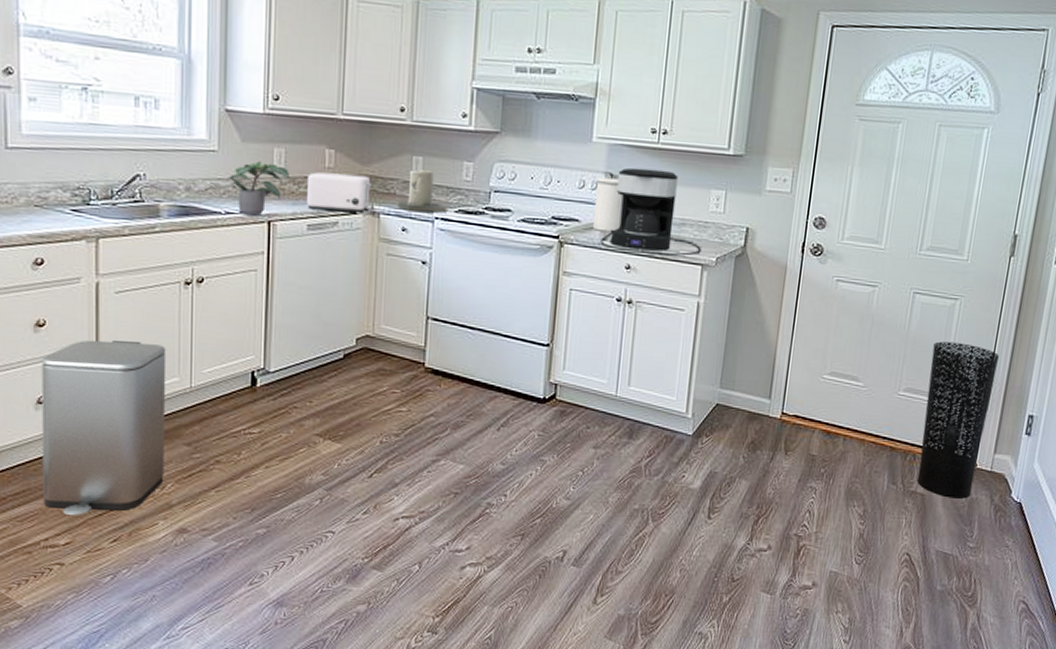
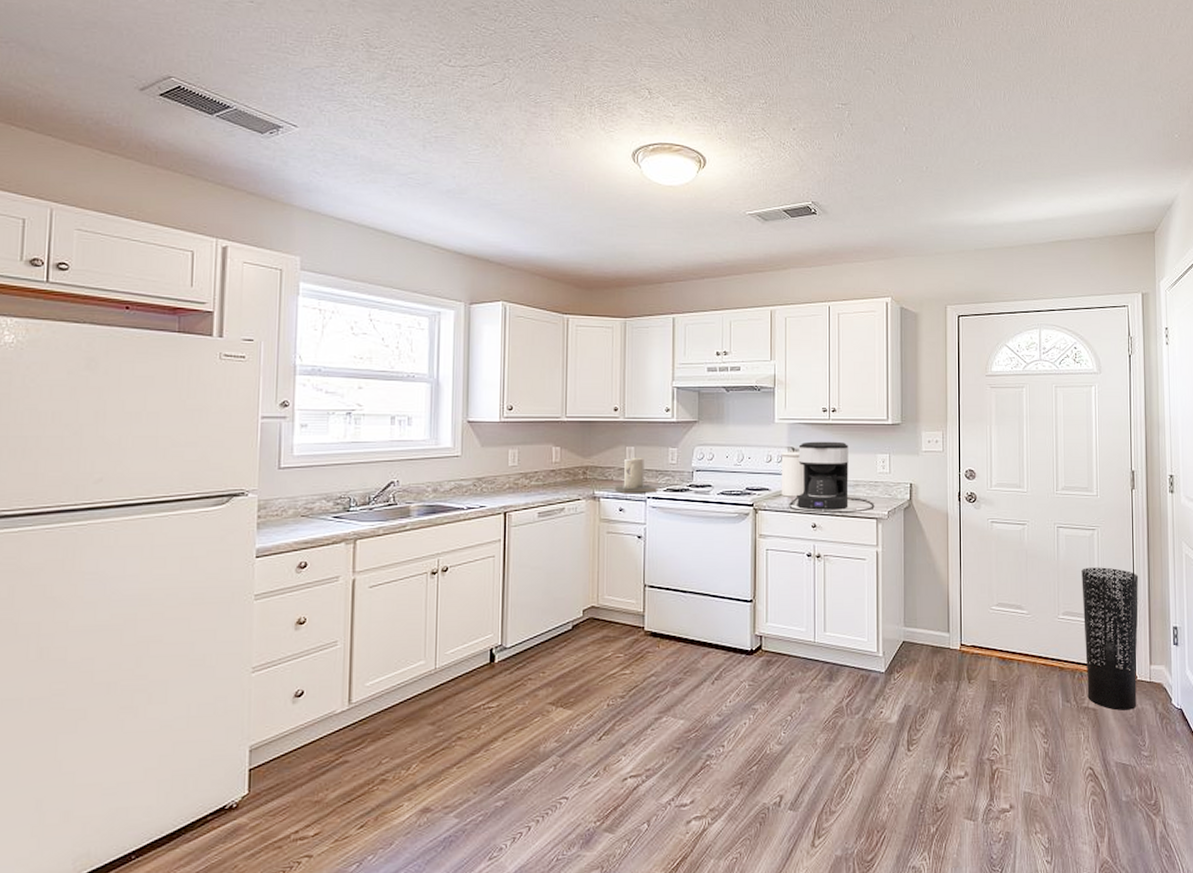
pedal bin: present [41,339,167,516] -> none [294,631,414,806]
potted plant: present [226,161,289,216] -> none [468,461,522,509]
toaster: present [307,172,373,214] -> none [538,467,593,500]

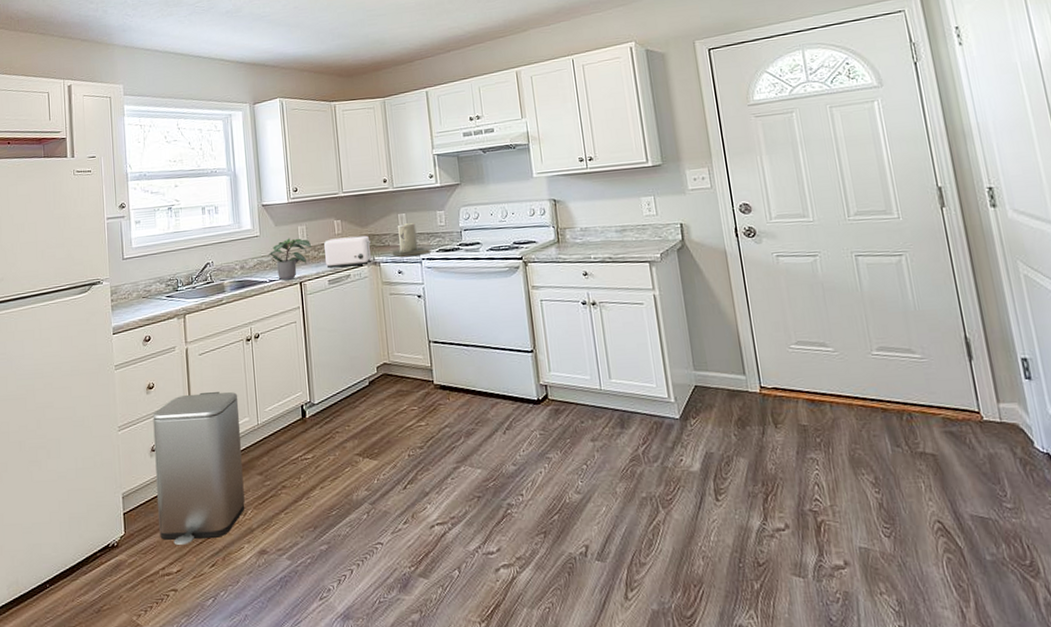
pedal bin: none [294,631,414,806] -> present [152,392,245,546]
potted plant: none [468,461,522,509] -> present [267,238,311,281]
toaster: none [538,467,593,500] -> present [324,235,372,269]
canister: present [781,452,805,497] -> none [543,203,572,248]
coffee maker: present [789,441,875,514] -> none [557,188,646,262]
umbrella stand: present [1081,567,1139,711] -> none [892,295,988,456]

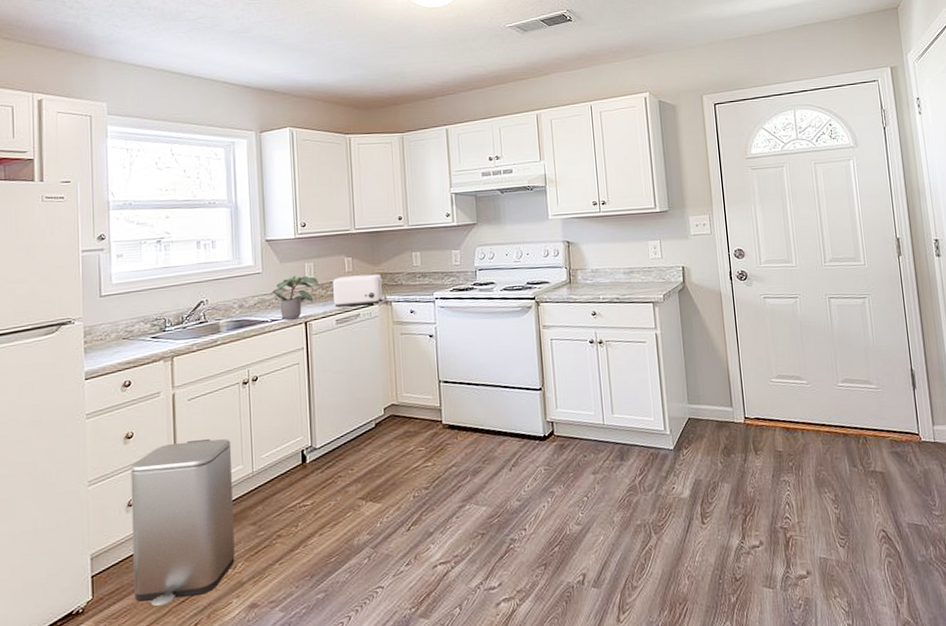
paper towel roll: present [392,223,430,258] -> none [404,262,444,297]

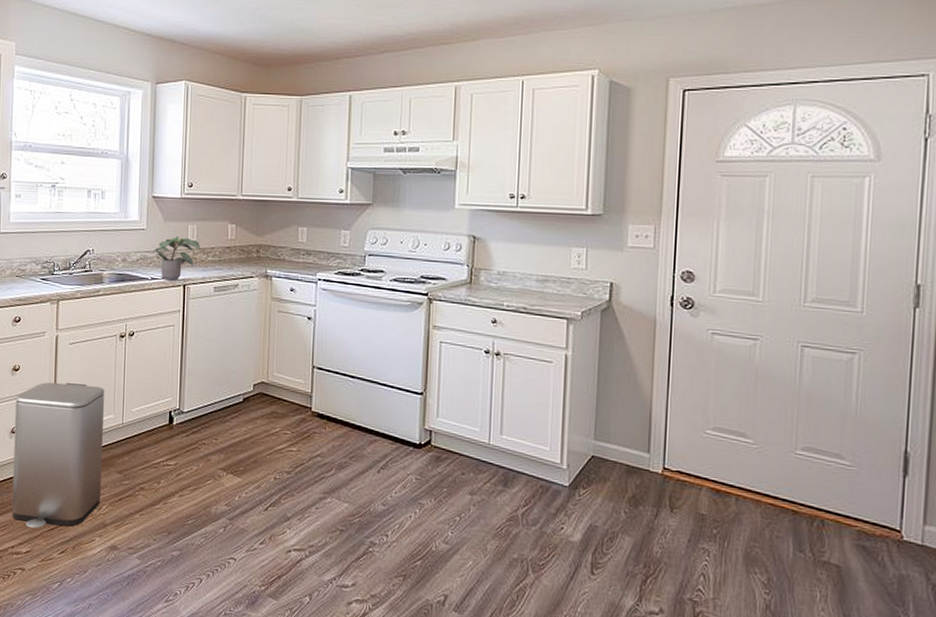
toaster: present [333,274,384,308] -> none [214,243,266,277]

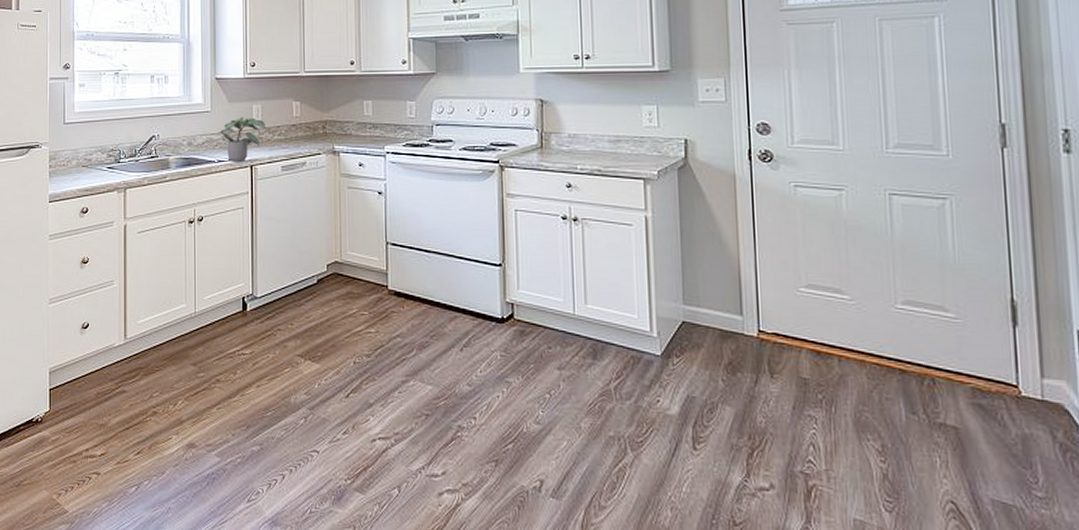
pedal bin: present [11,382,105,529] -> none [84,273,176,429]

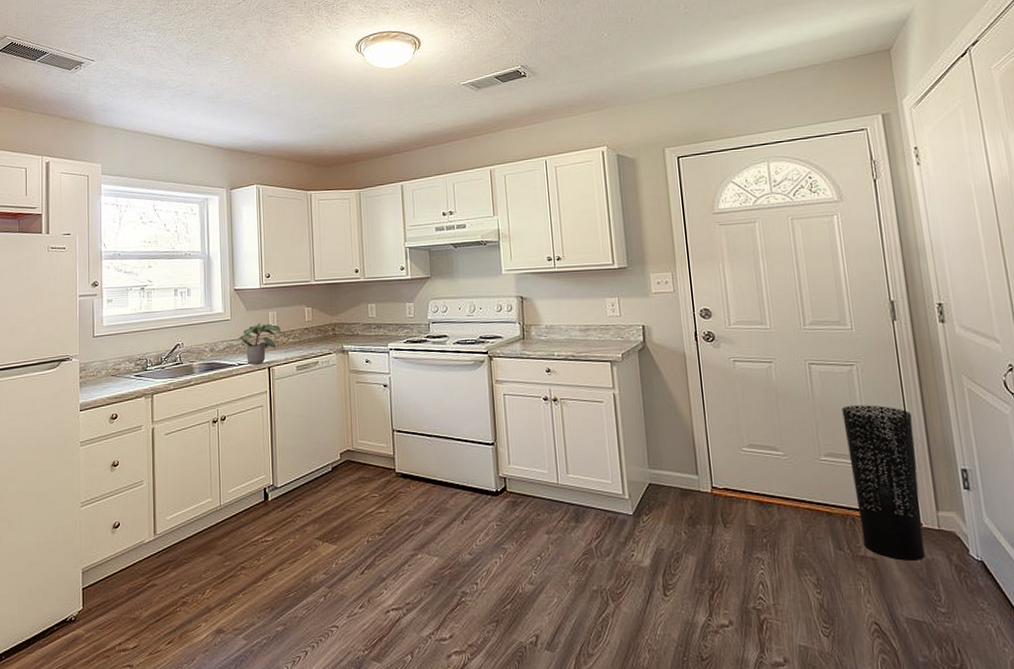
umbrella stand: none [928,246,1022,434] -> present [842,405,925,561]

